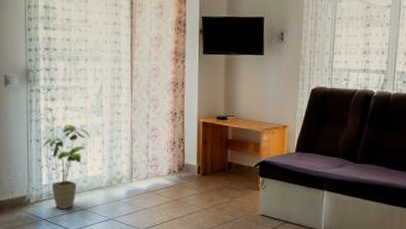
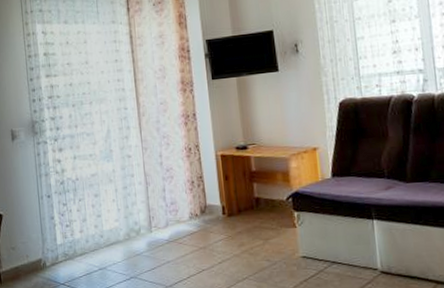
house plant: present [43,124,90,210] -> none [55,174,102,271]

